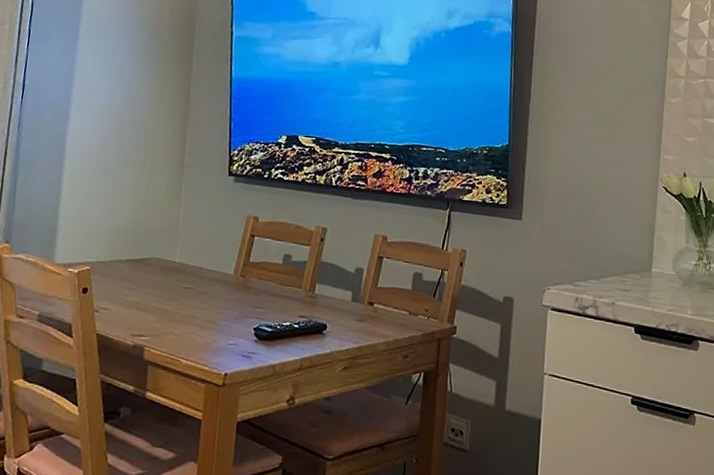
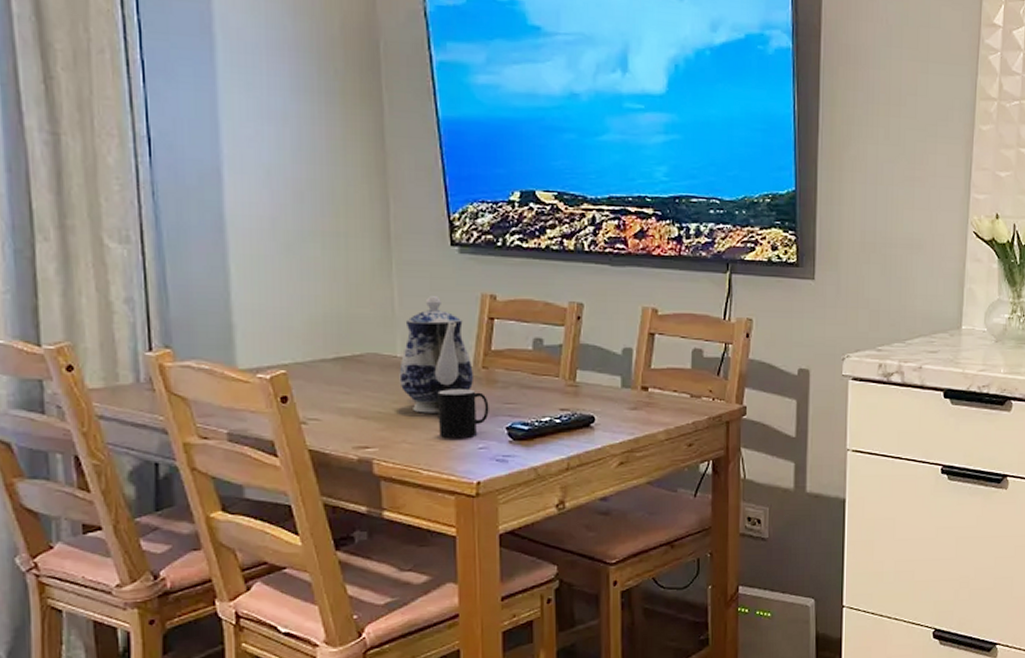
teapot: none [174,215,234,312] -> present [399,296,474,413]
cup: none [200,292,242,334] -> present [437,389,489,438]

